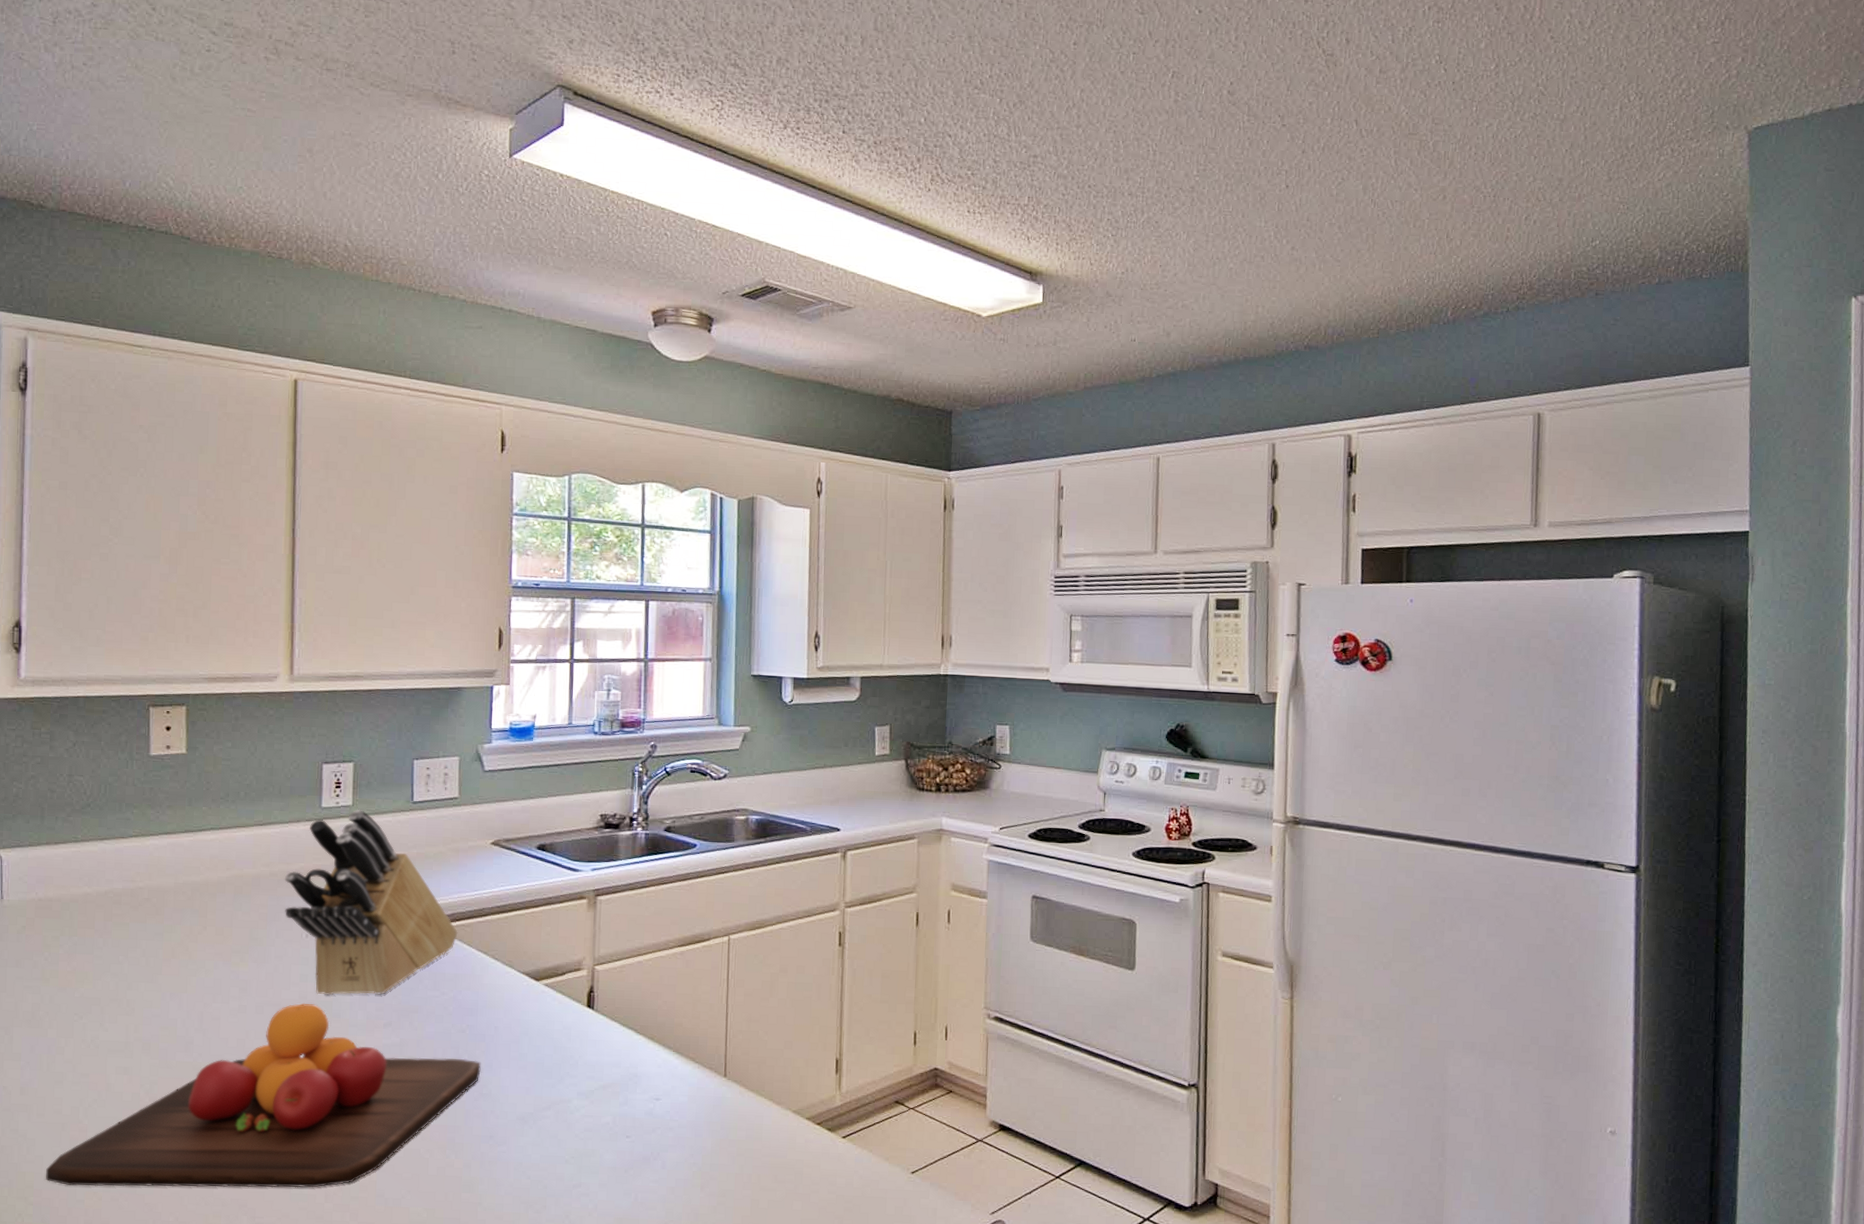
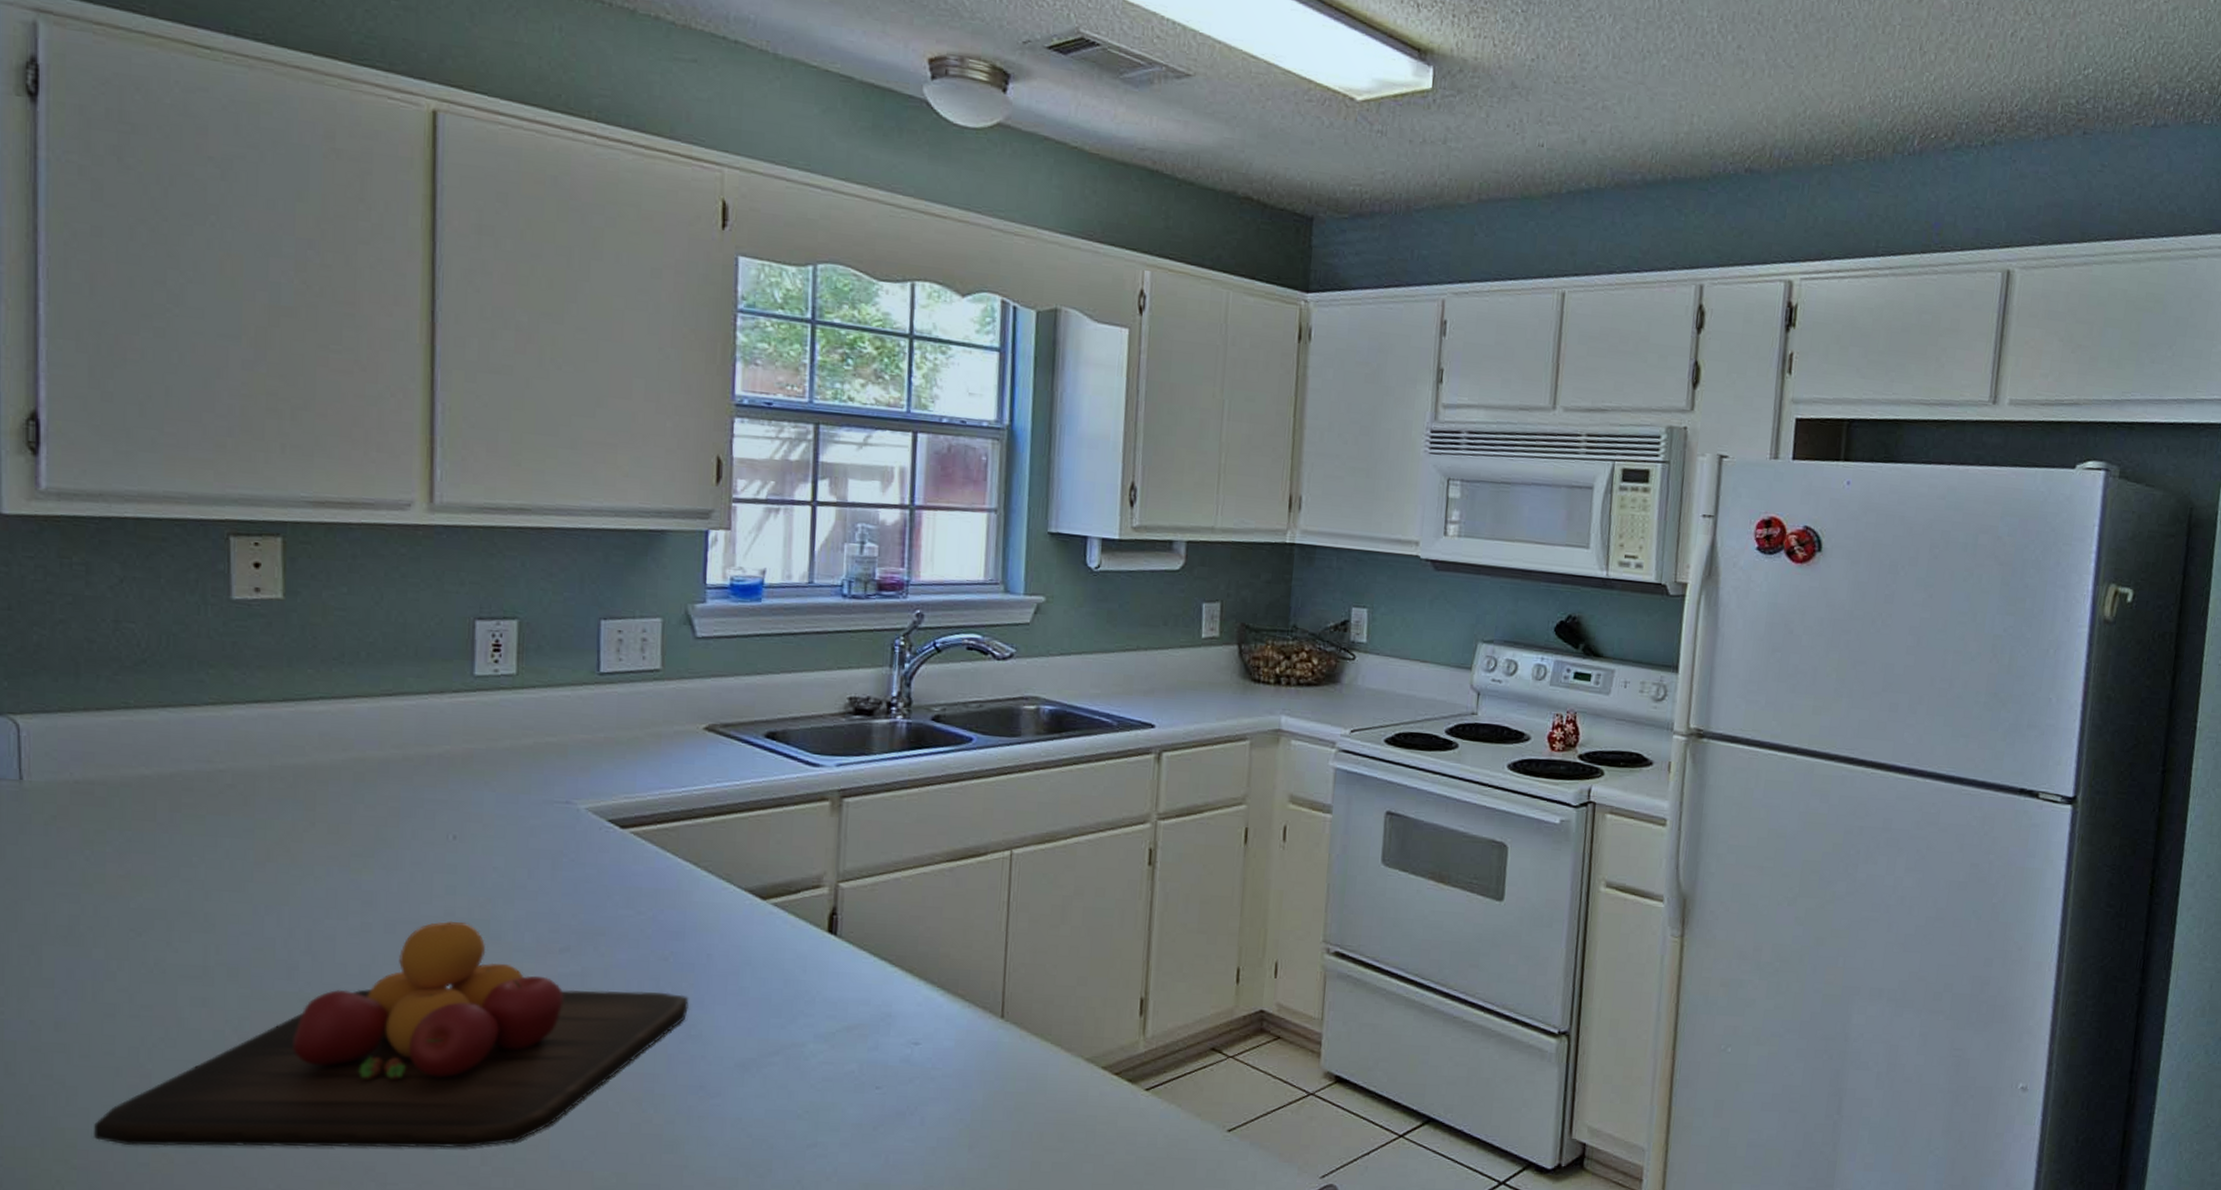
knife block: present [284,809,458,996] -> none [423,679,659,913]

